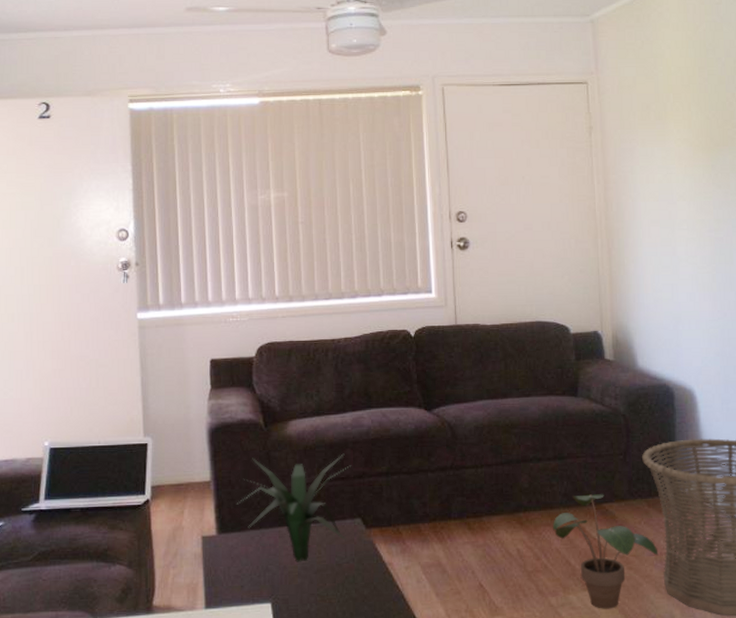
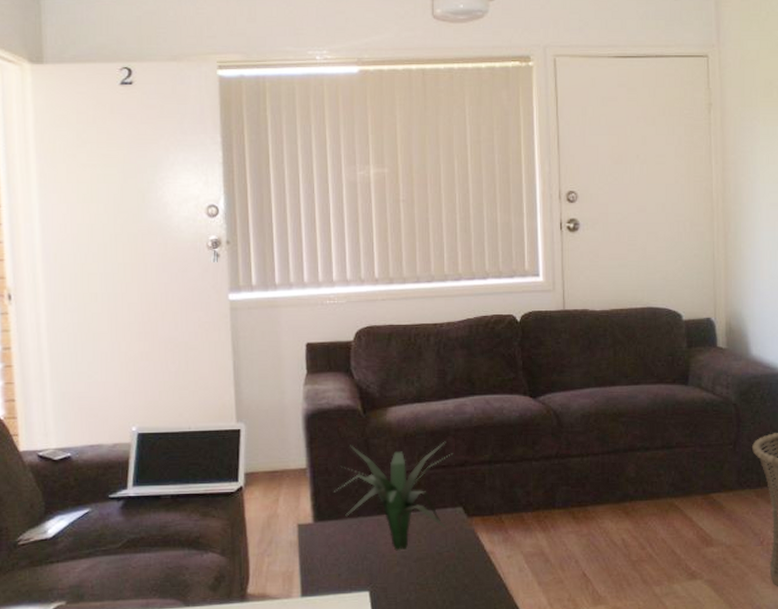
potted plant: present [553,494,659,609] -> none [659,484,765,599]

